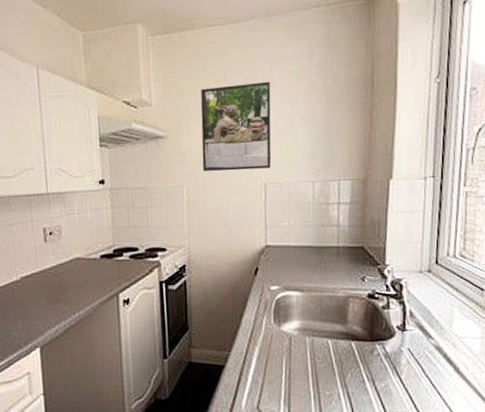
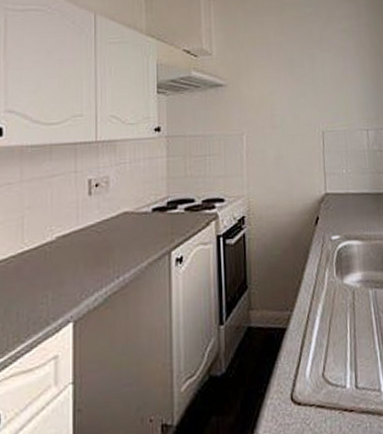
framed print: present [201,81,272,171] -> none [260,37,328,119]

